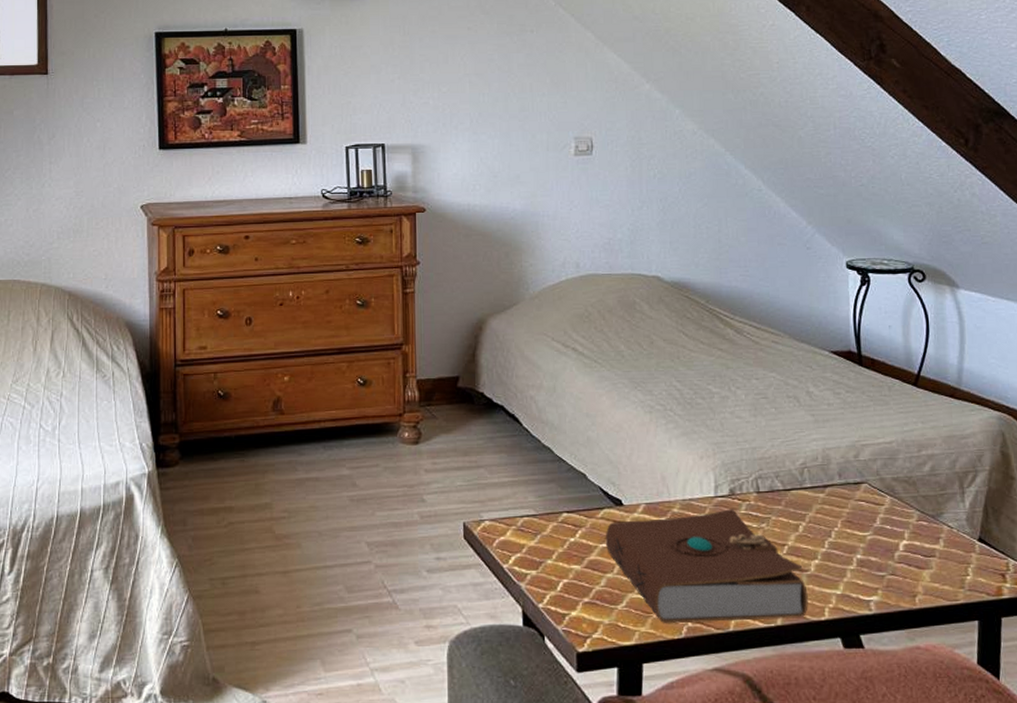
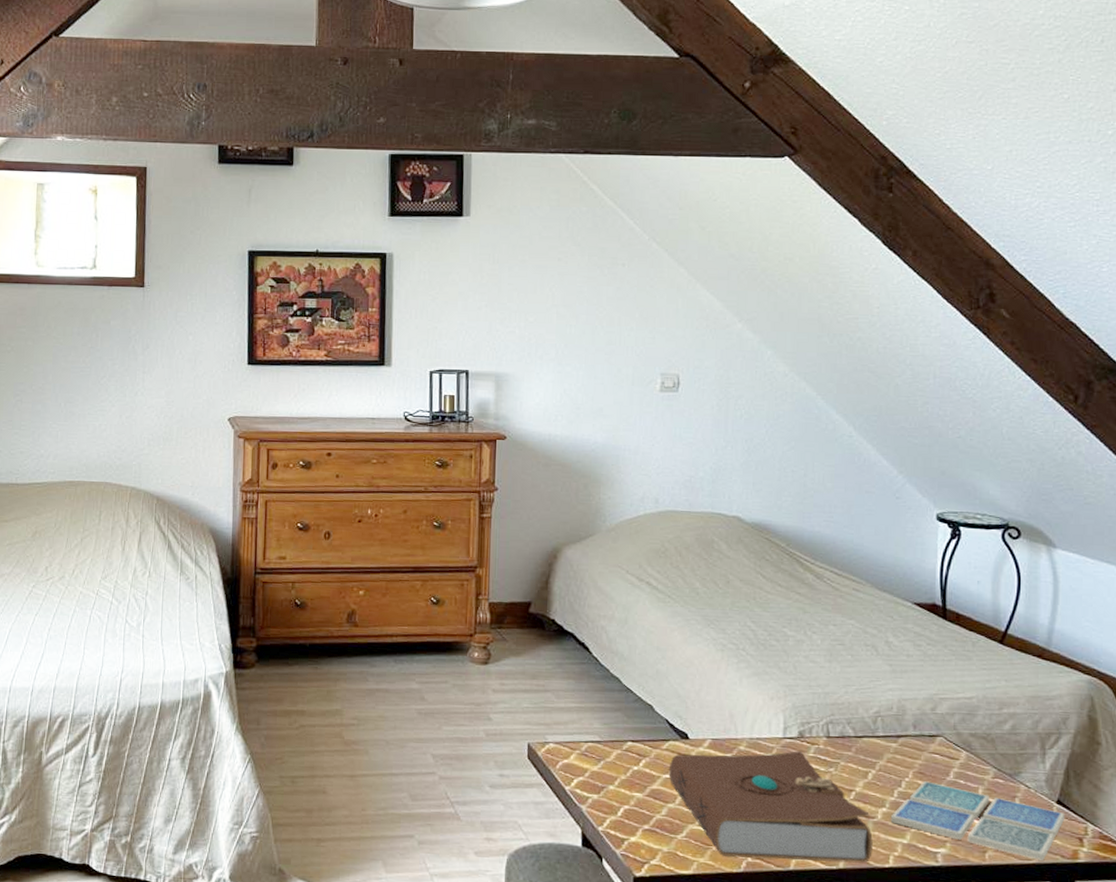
drink coaster: none [823,529,988,600] -> present [890,781,1065,860]

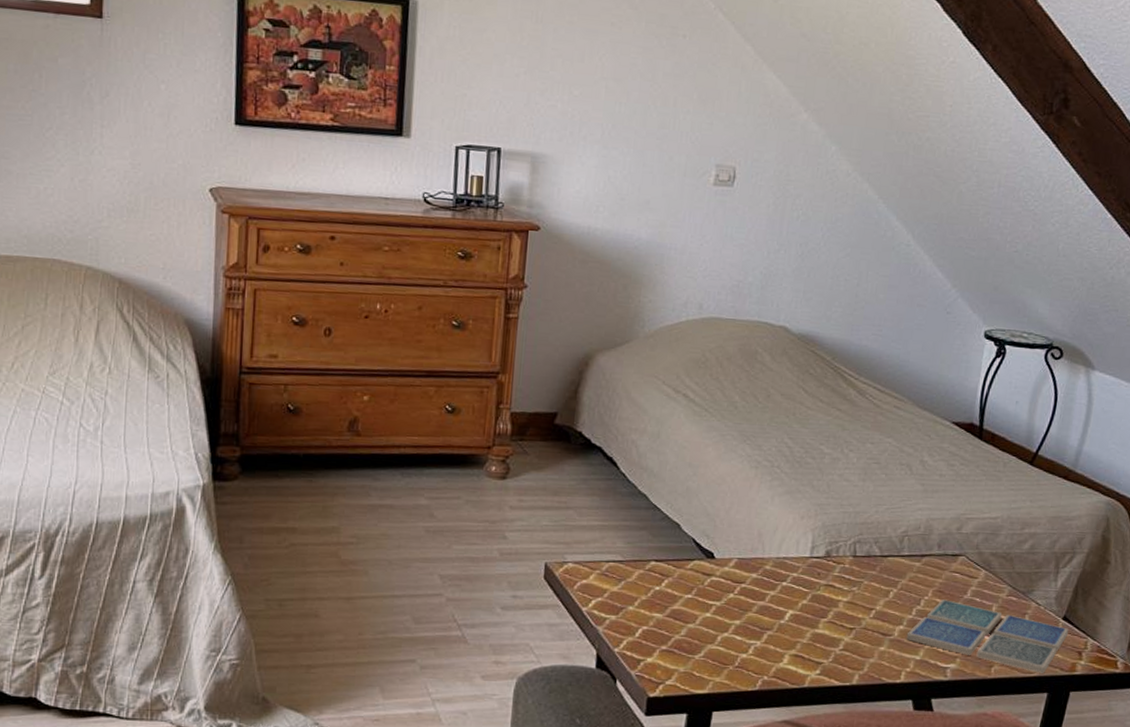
book: present [668,751,873,864] -> none [691,570,888,680]

